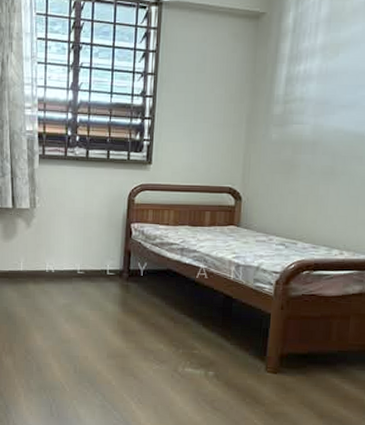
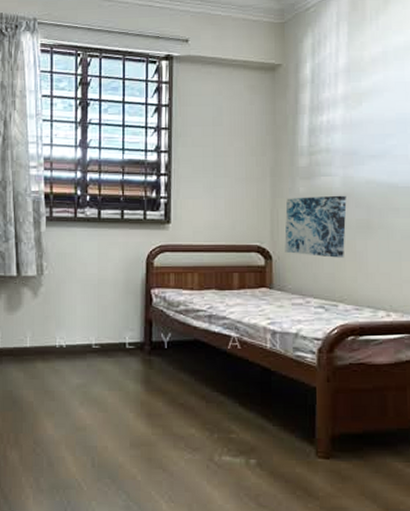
wall art: none [254,142,315,201] -> present [284,195,347,258]

